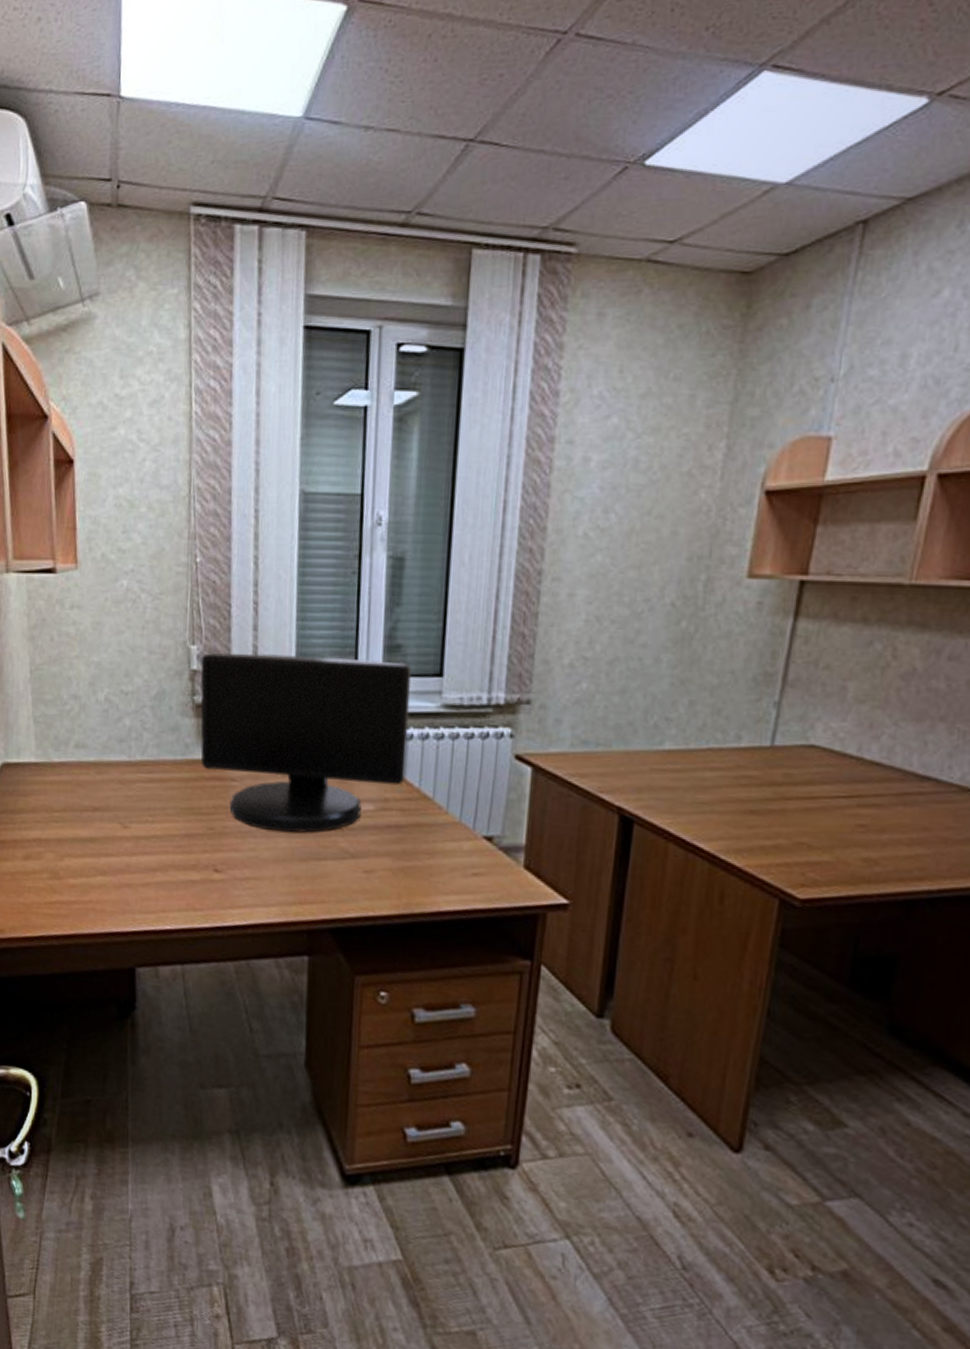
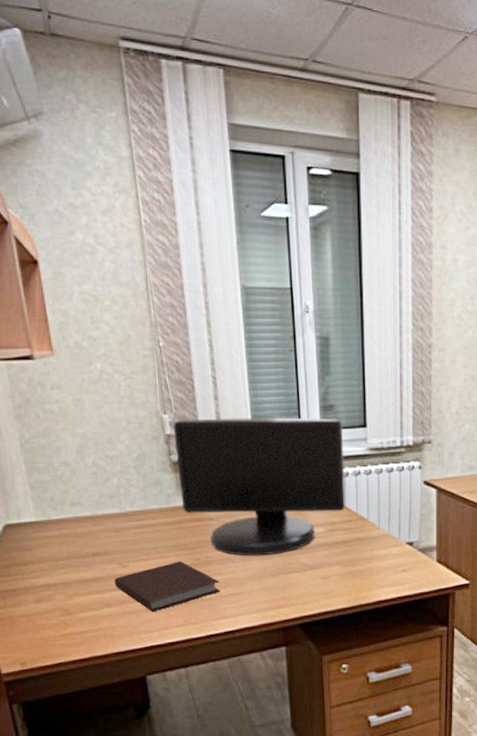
notebook: none [113,827,235,888] -> present [114,560,220,611]

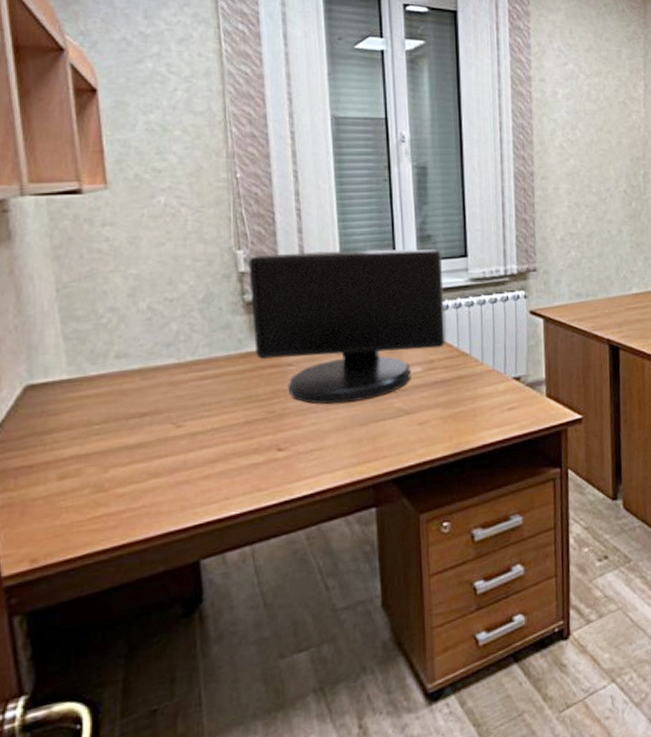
notebook: present [114,560,220,611] -> none [166,414,298,479]

